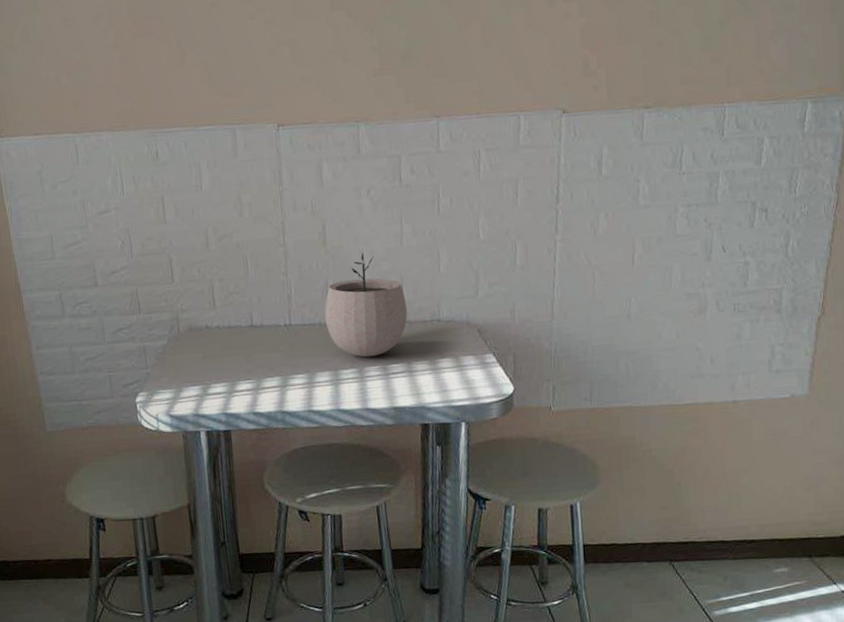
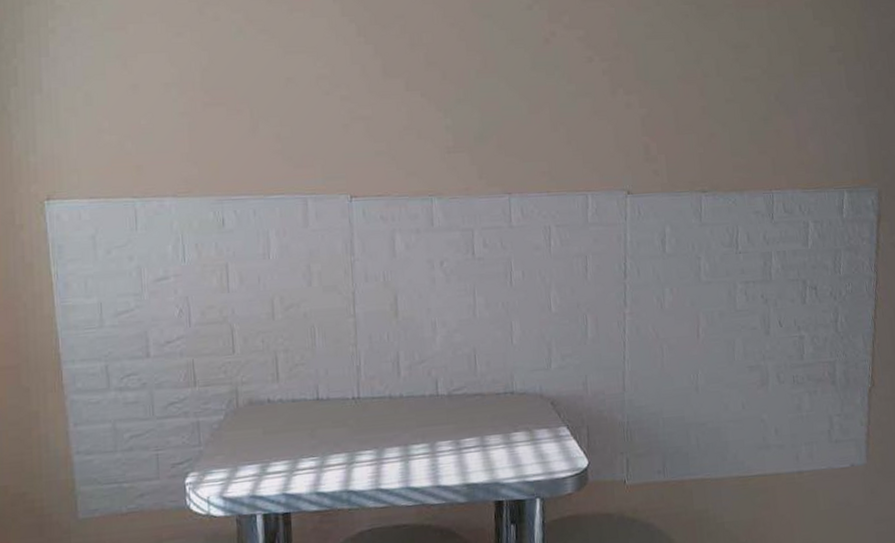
plant pot: present [324,253,408,358] -> none [395,324,481,432]

